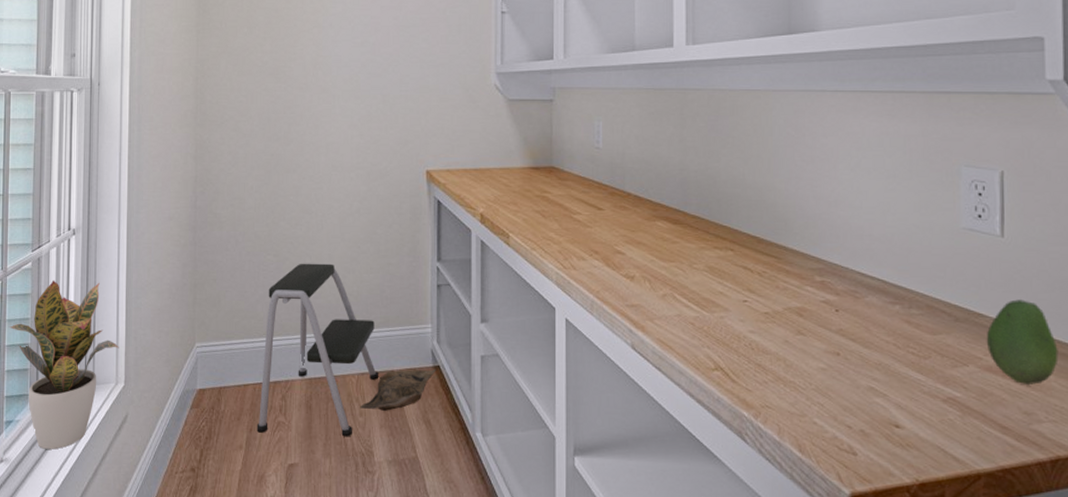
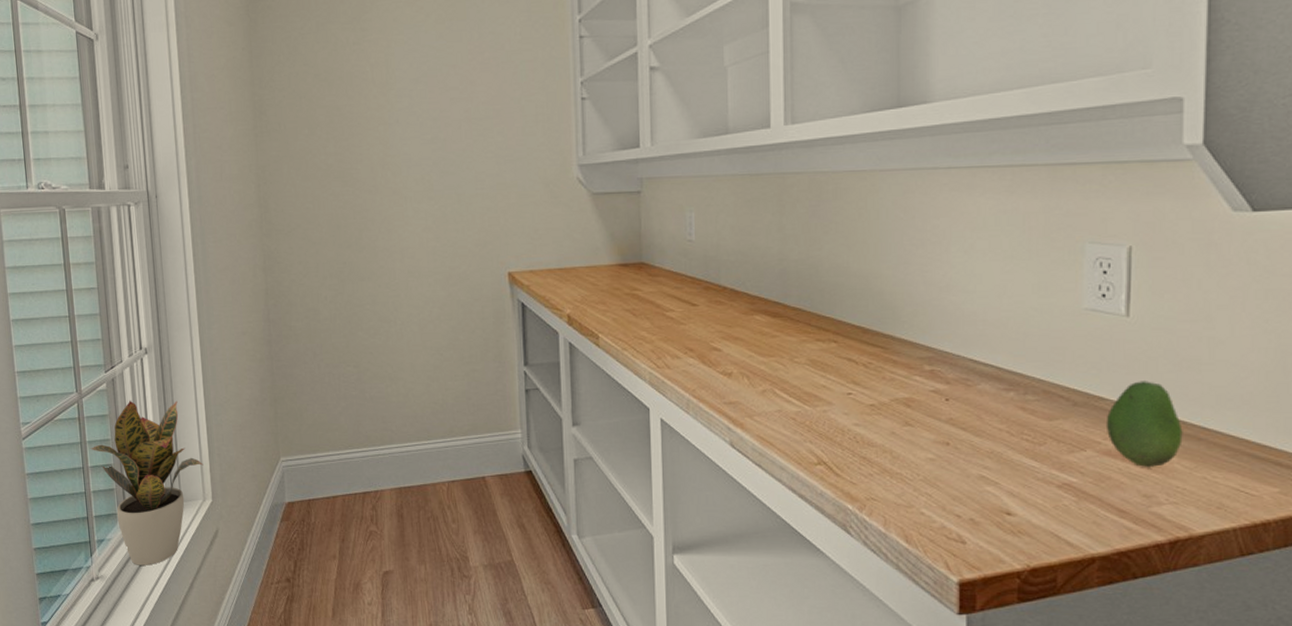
step stool: present [256,263,379,437] -> none [348,372,470,544]
paper bag: present [360,369,437,411] -> none [452,474,529,517]

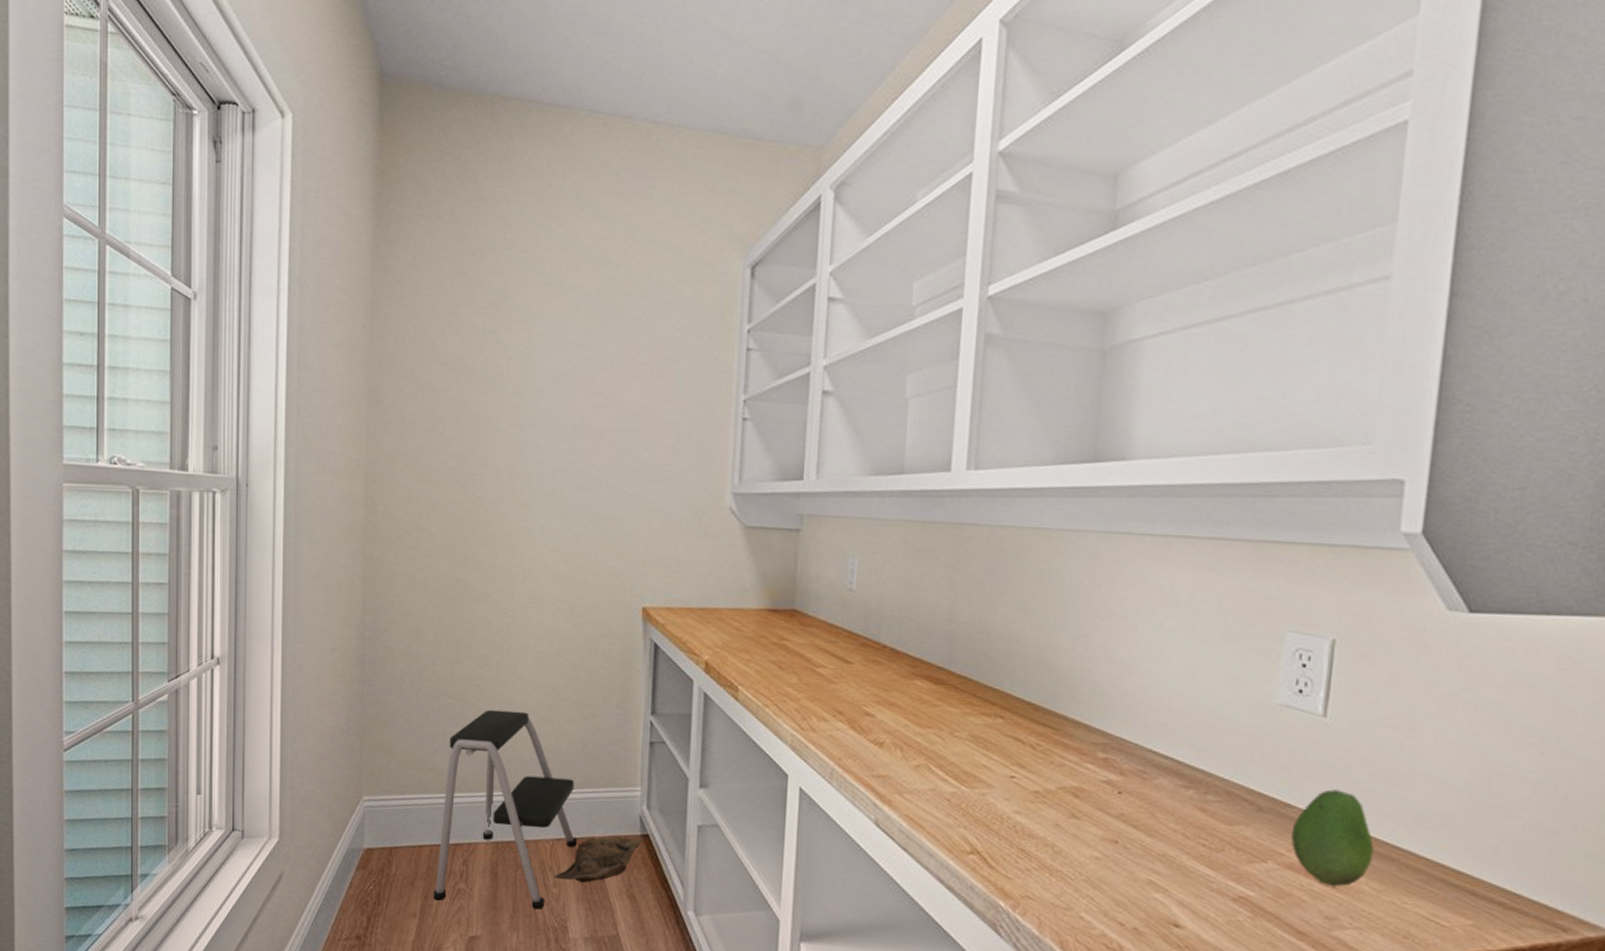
potted plant: present [89,400,204,566] -> none [142,715,273,908]
step stool: none [348,372,470,544] -> present [433,709,578,910]
paper bag: none [452,474,529,517] -> present [554,837,645,883]

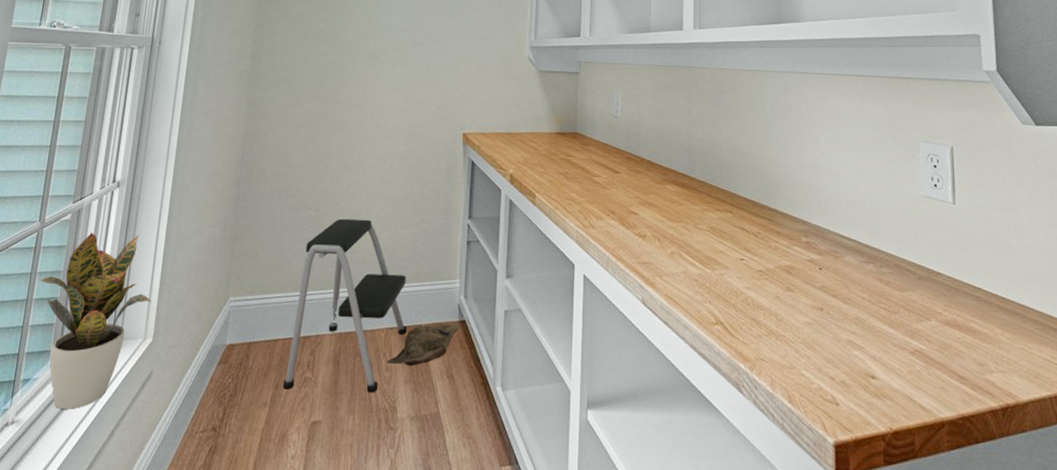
potted plant: none [142,715,273,908] -> present [38,232,152,409]
fruit: present [1290,789,1374,886] -> none [944,260,1004,337]

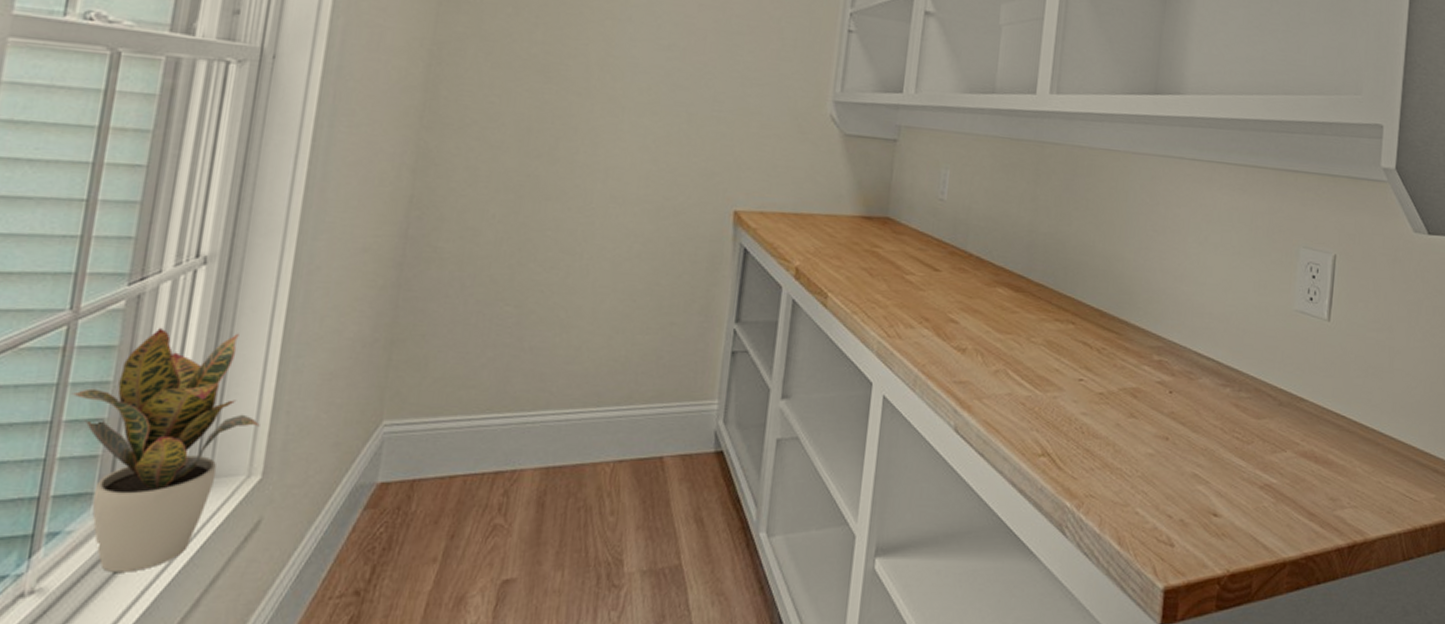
step stool: present [282,218,408,393] -> none [461,317,645,543]
paper bag: present [386,324,462,366] -> none [611,455,719,508]

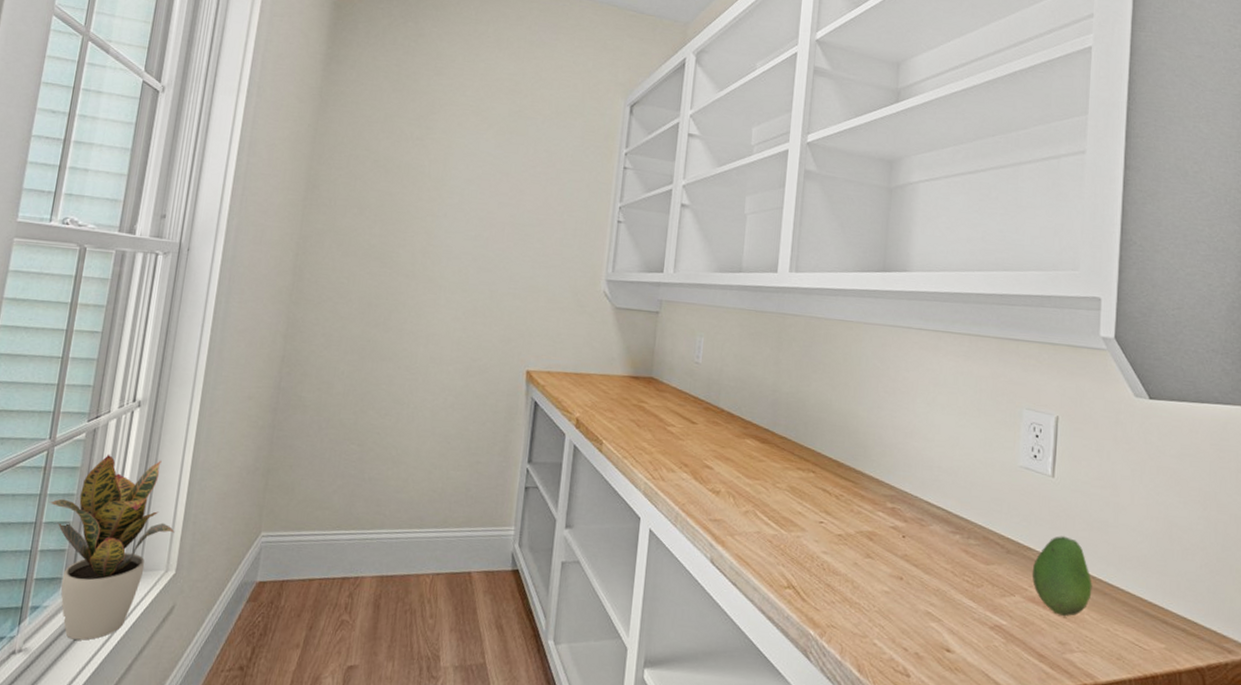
fruit: none [1304,384,1365,470] -> present [1032,536,1092,616]

